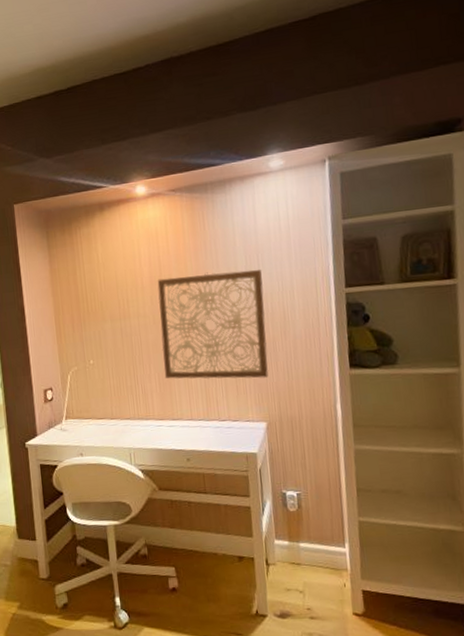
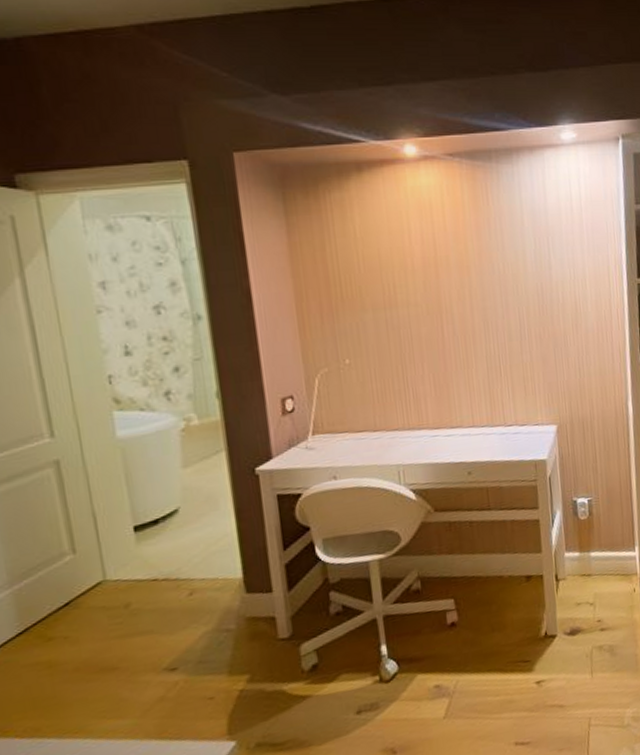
wall art: present [157,269,269,379] -> none [431,254,559,380]

